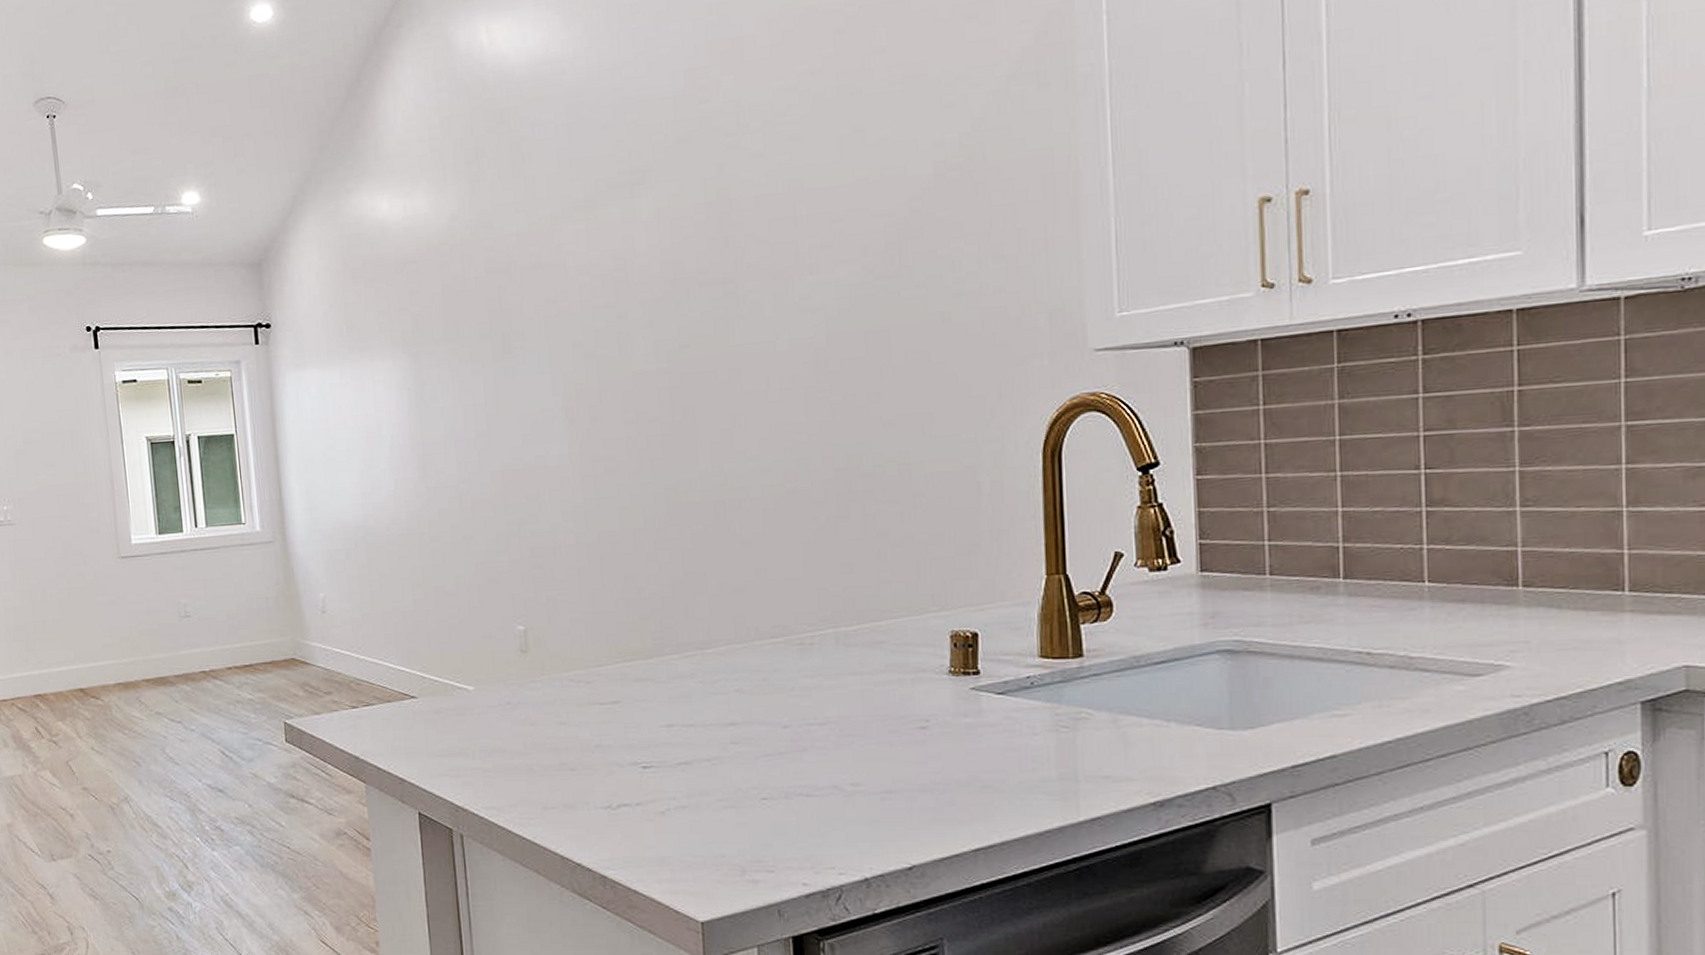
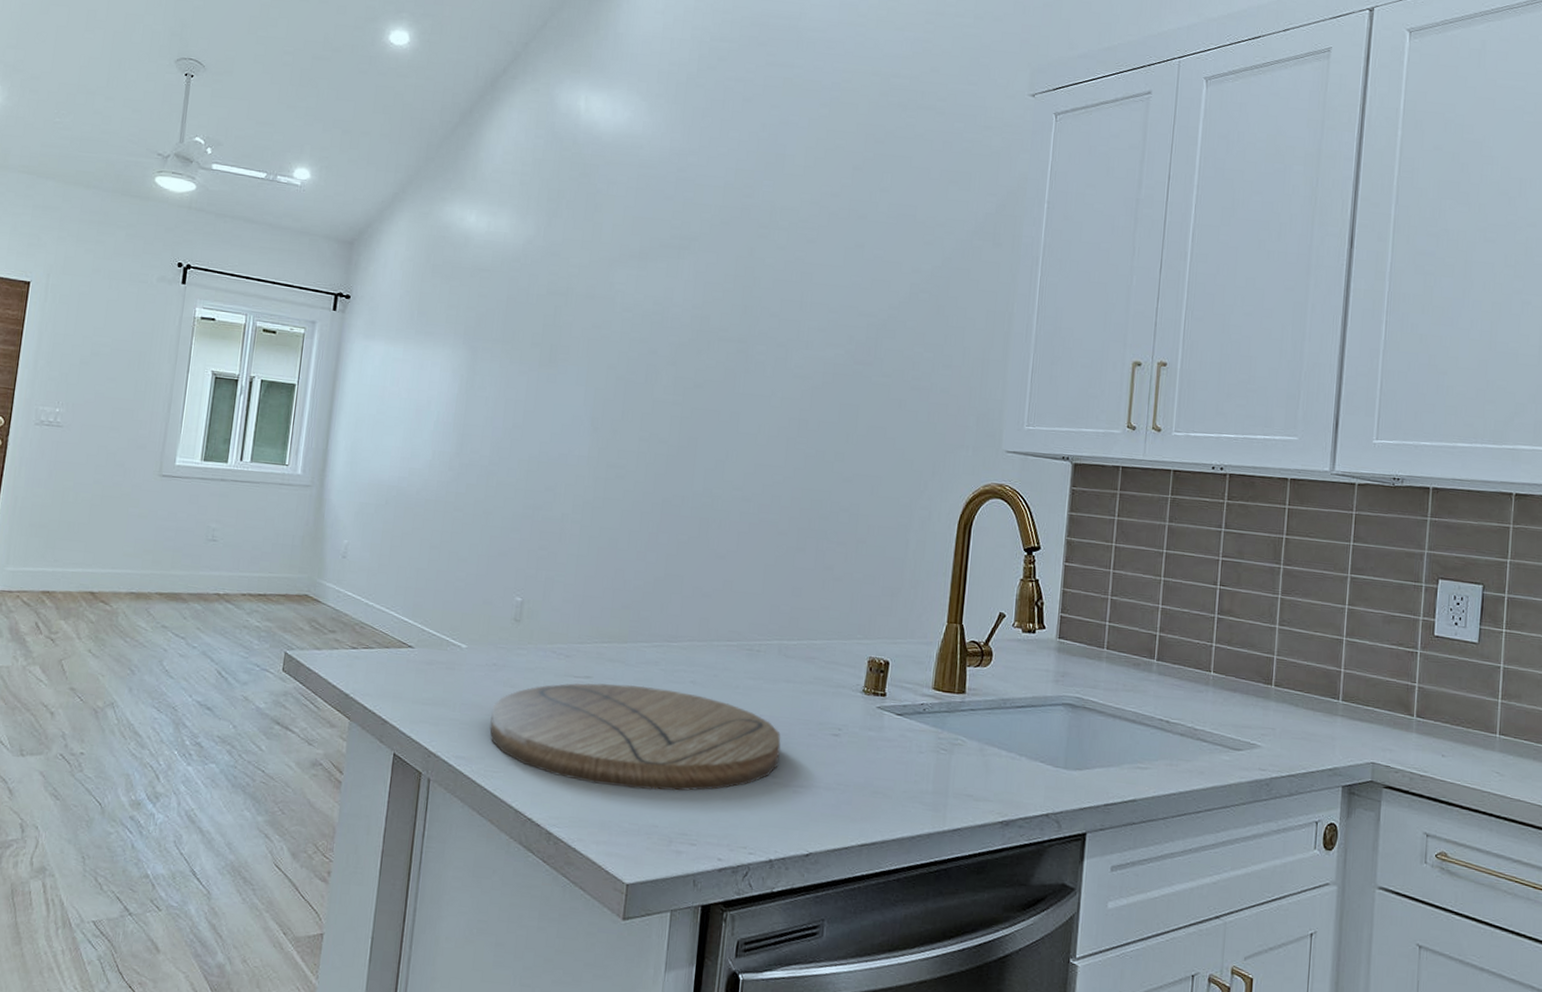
cutting board: none [514,703,858,818] -> present [489,683,781,791]

